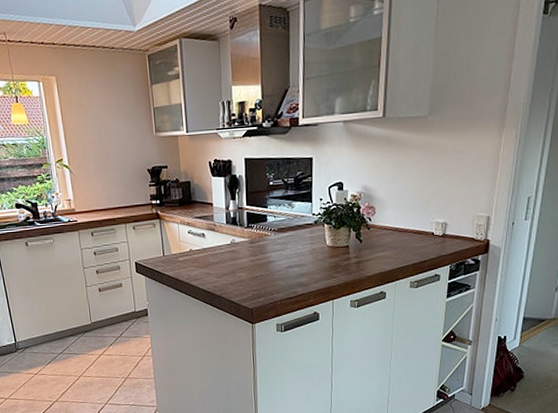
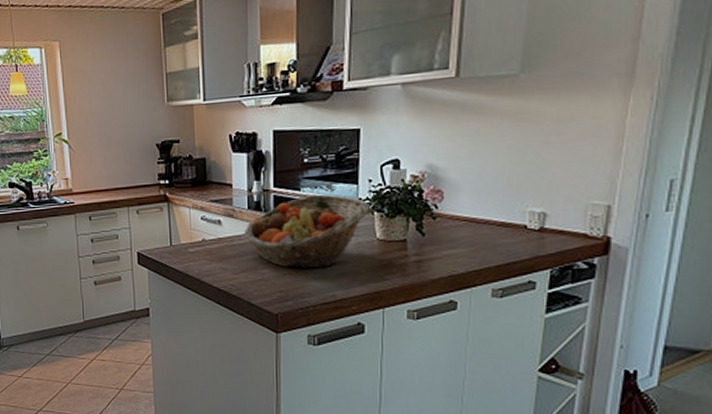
fruit basket: none [224,210,320,271] -> present [244,194,368,268]

